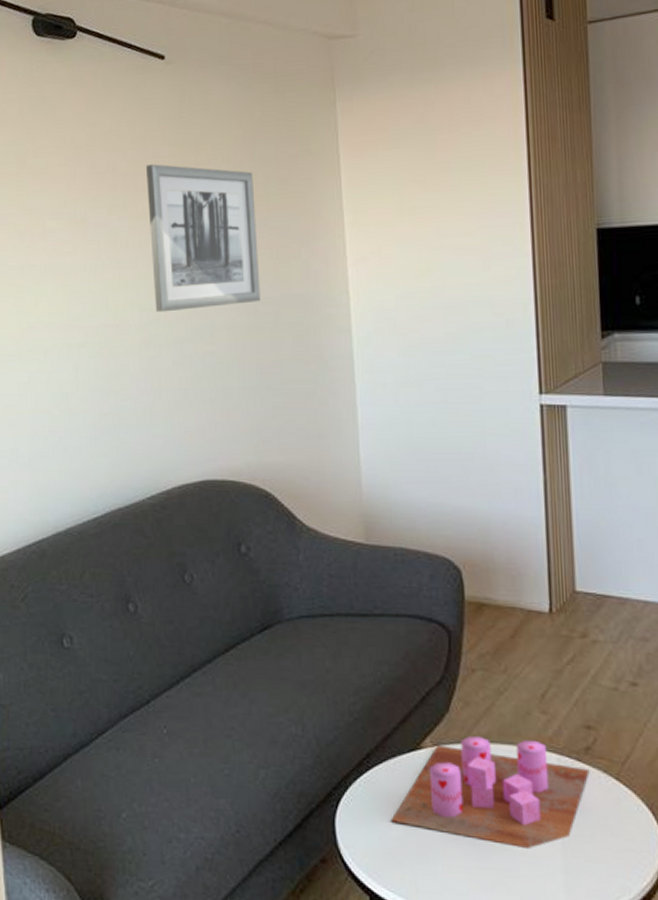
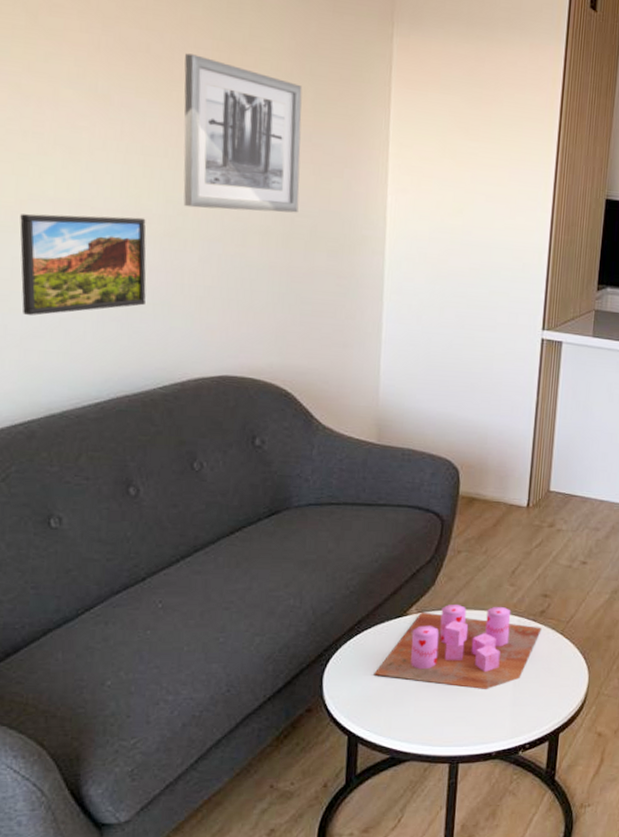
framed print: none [23,329,129,437] -> present [20,213,146,316]

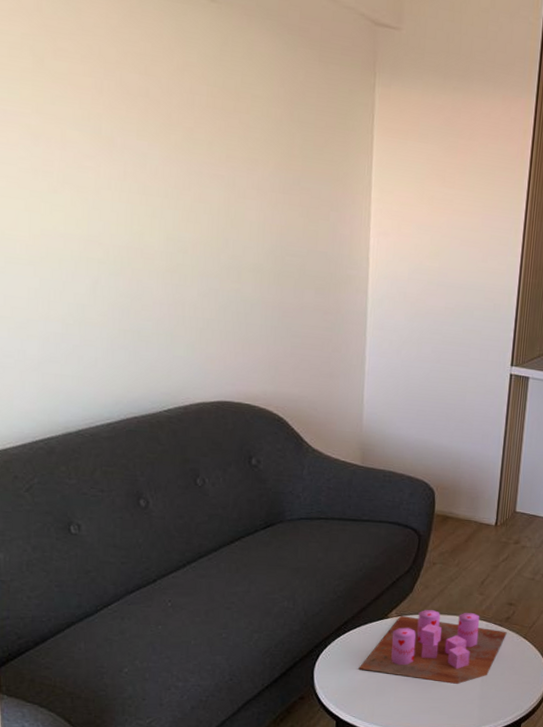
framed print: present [20,213,146,316] -> none [34,247,151,342]
wall art: present [183,53,303,213] -> none [181,98,291,253]

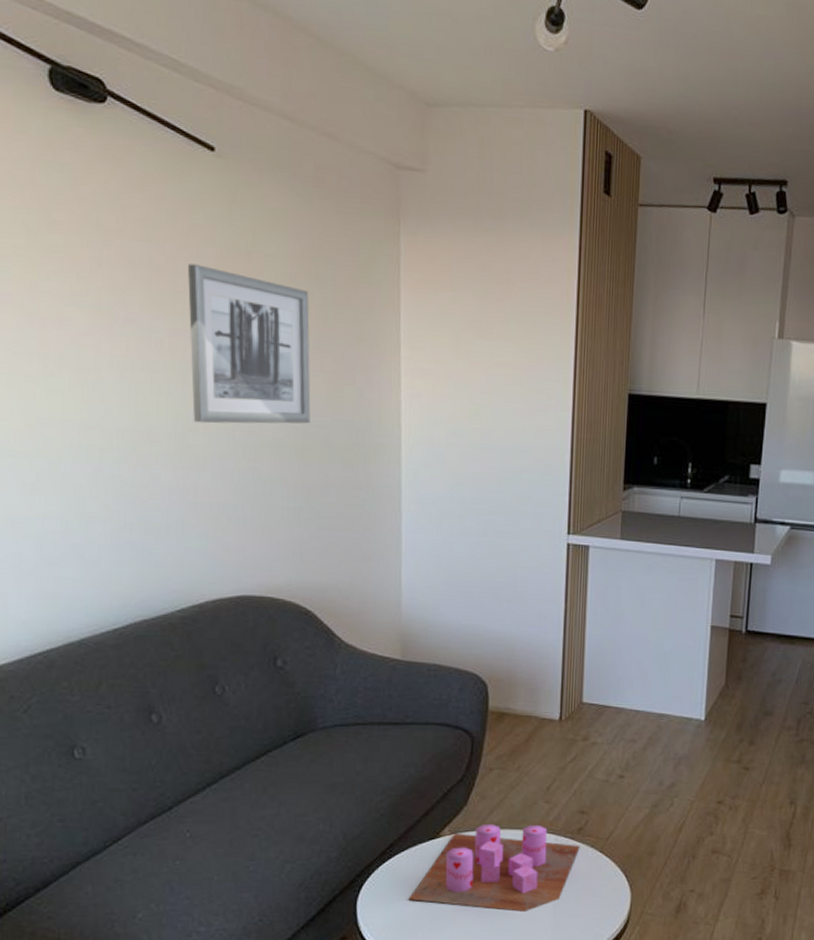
wall art: none [181,98,291,253] -> present [188,264,311,424]

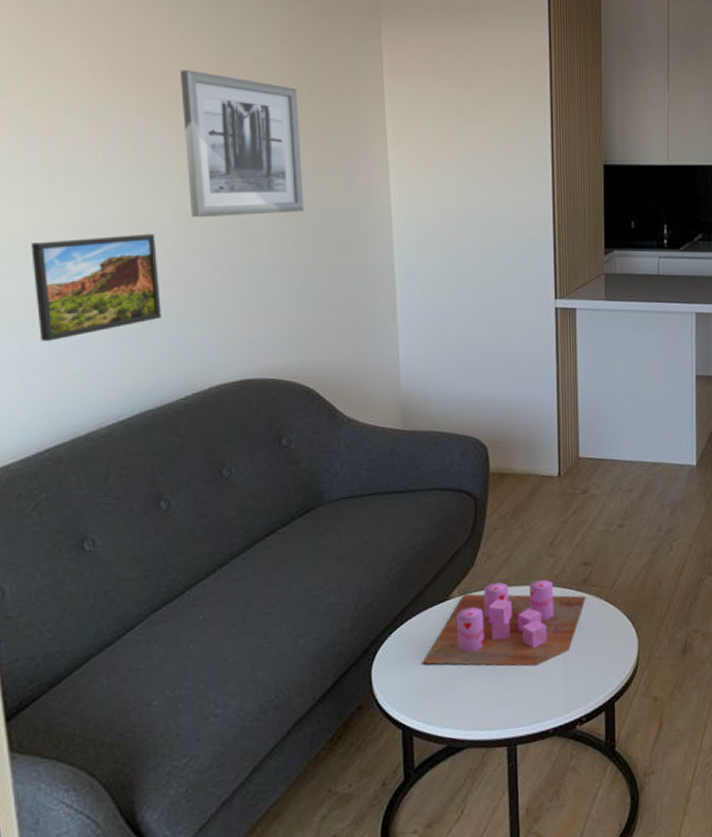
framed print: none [29,435,159,542] -> present [31,233,161,341]

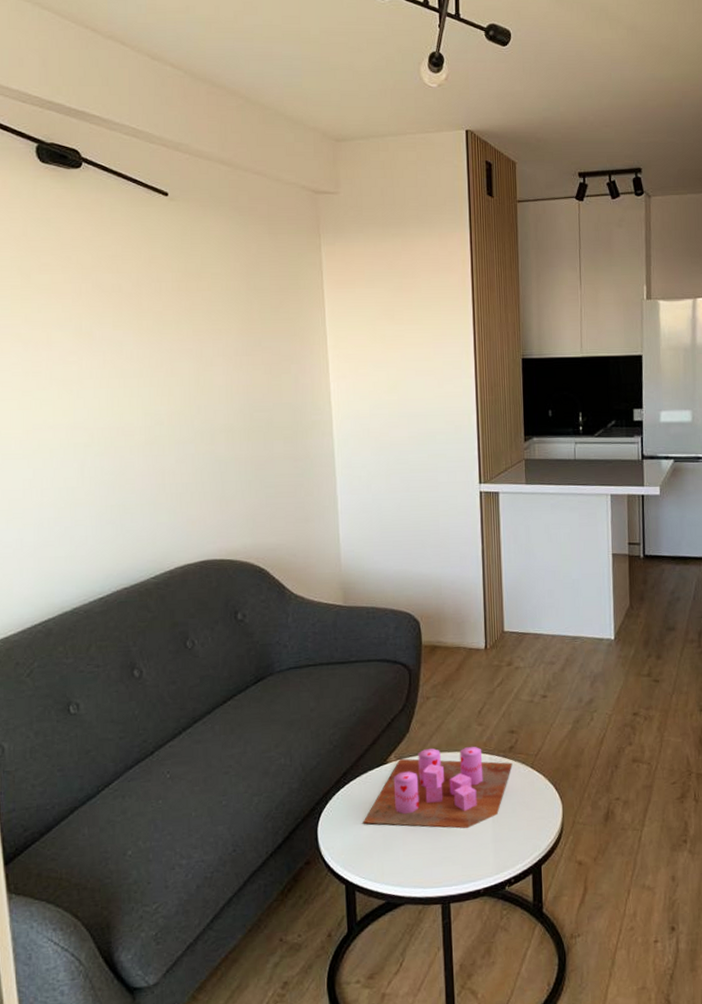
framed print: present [31,233,161,341] -> none [27,431,134,528]
wall art: present [181,70,304,218] -> none [151,287,256,417]

